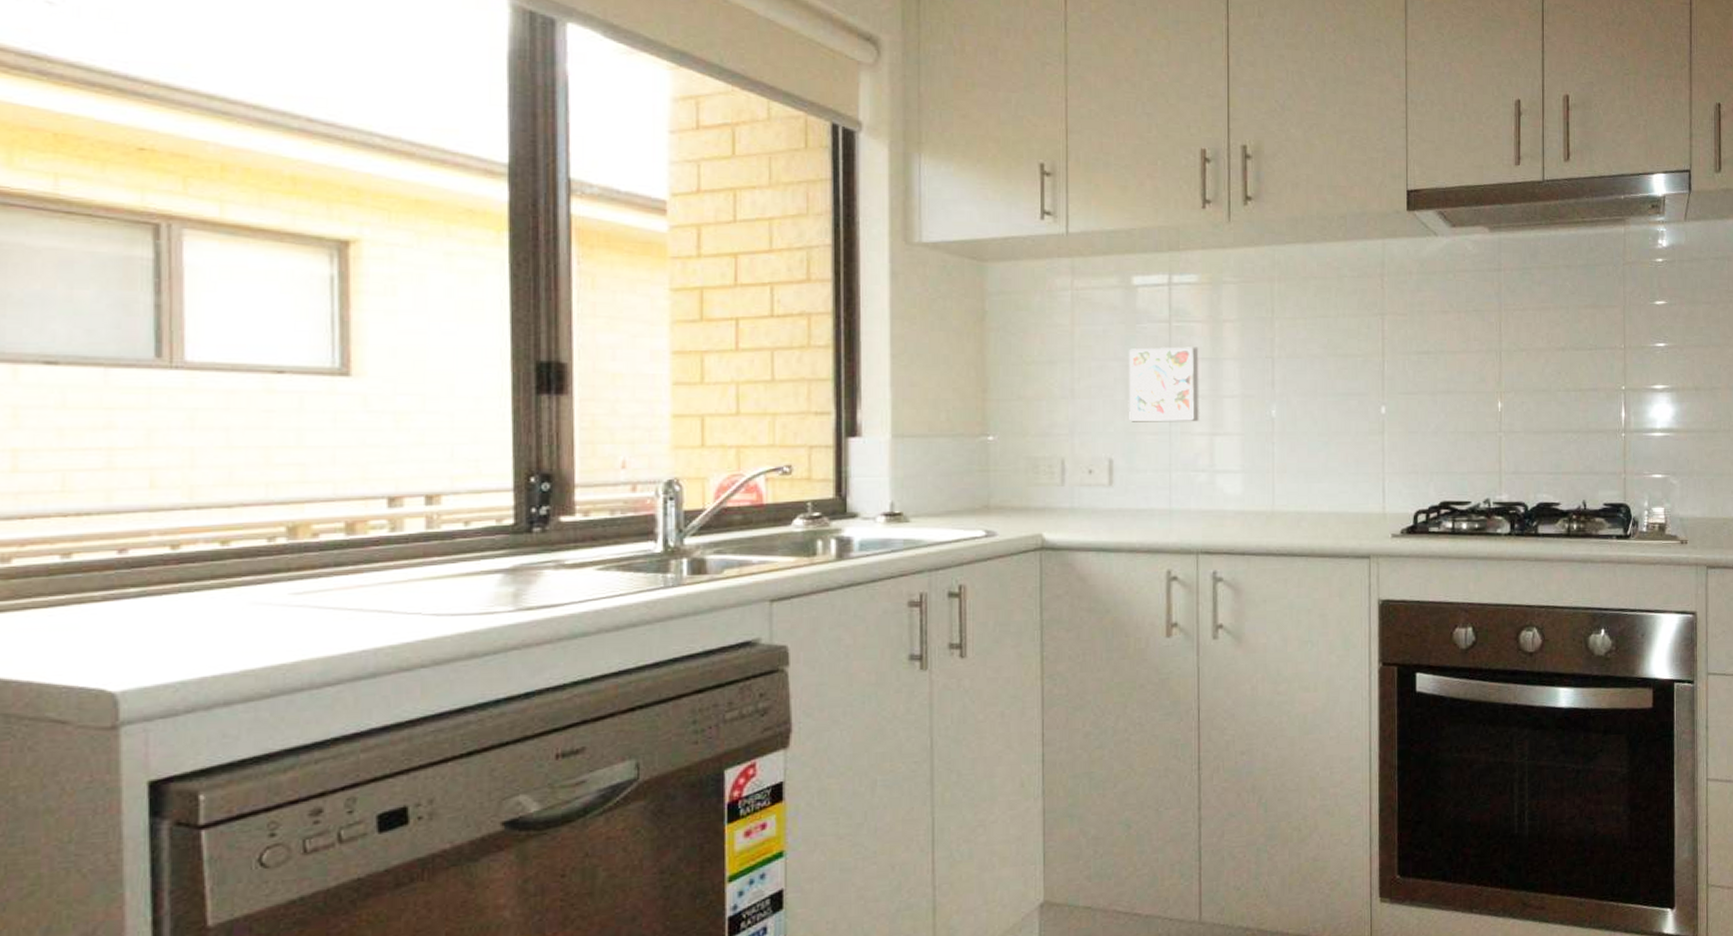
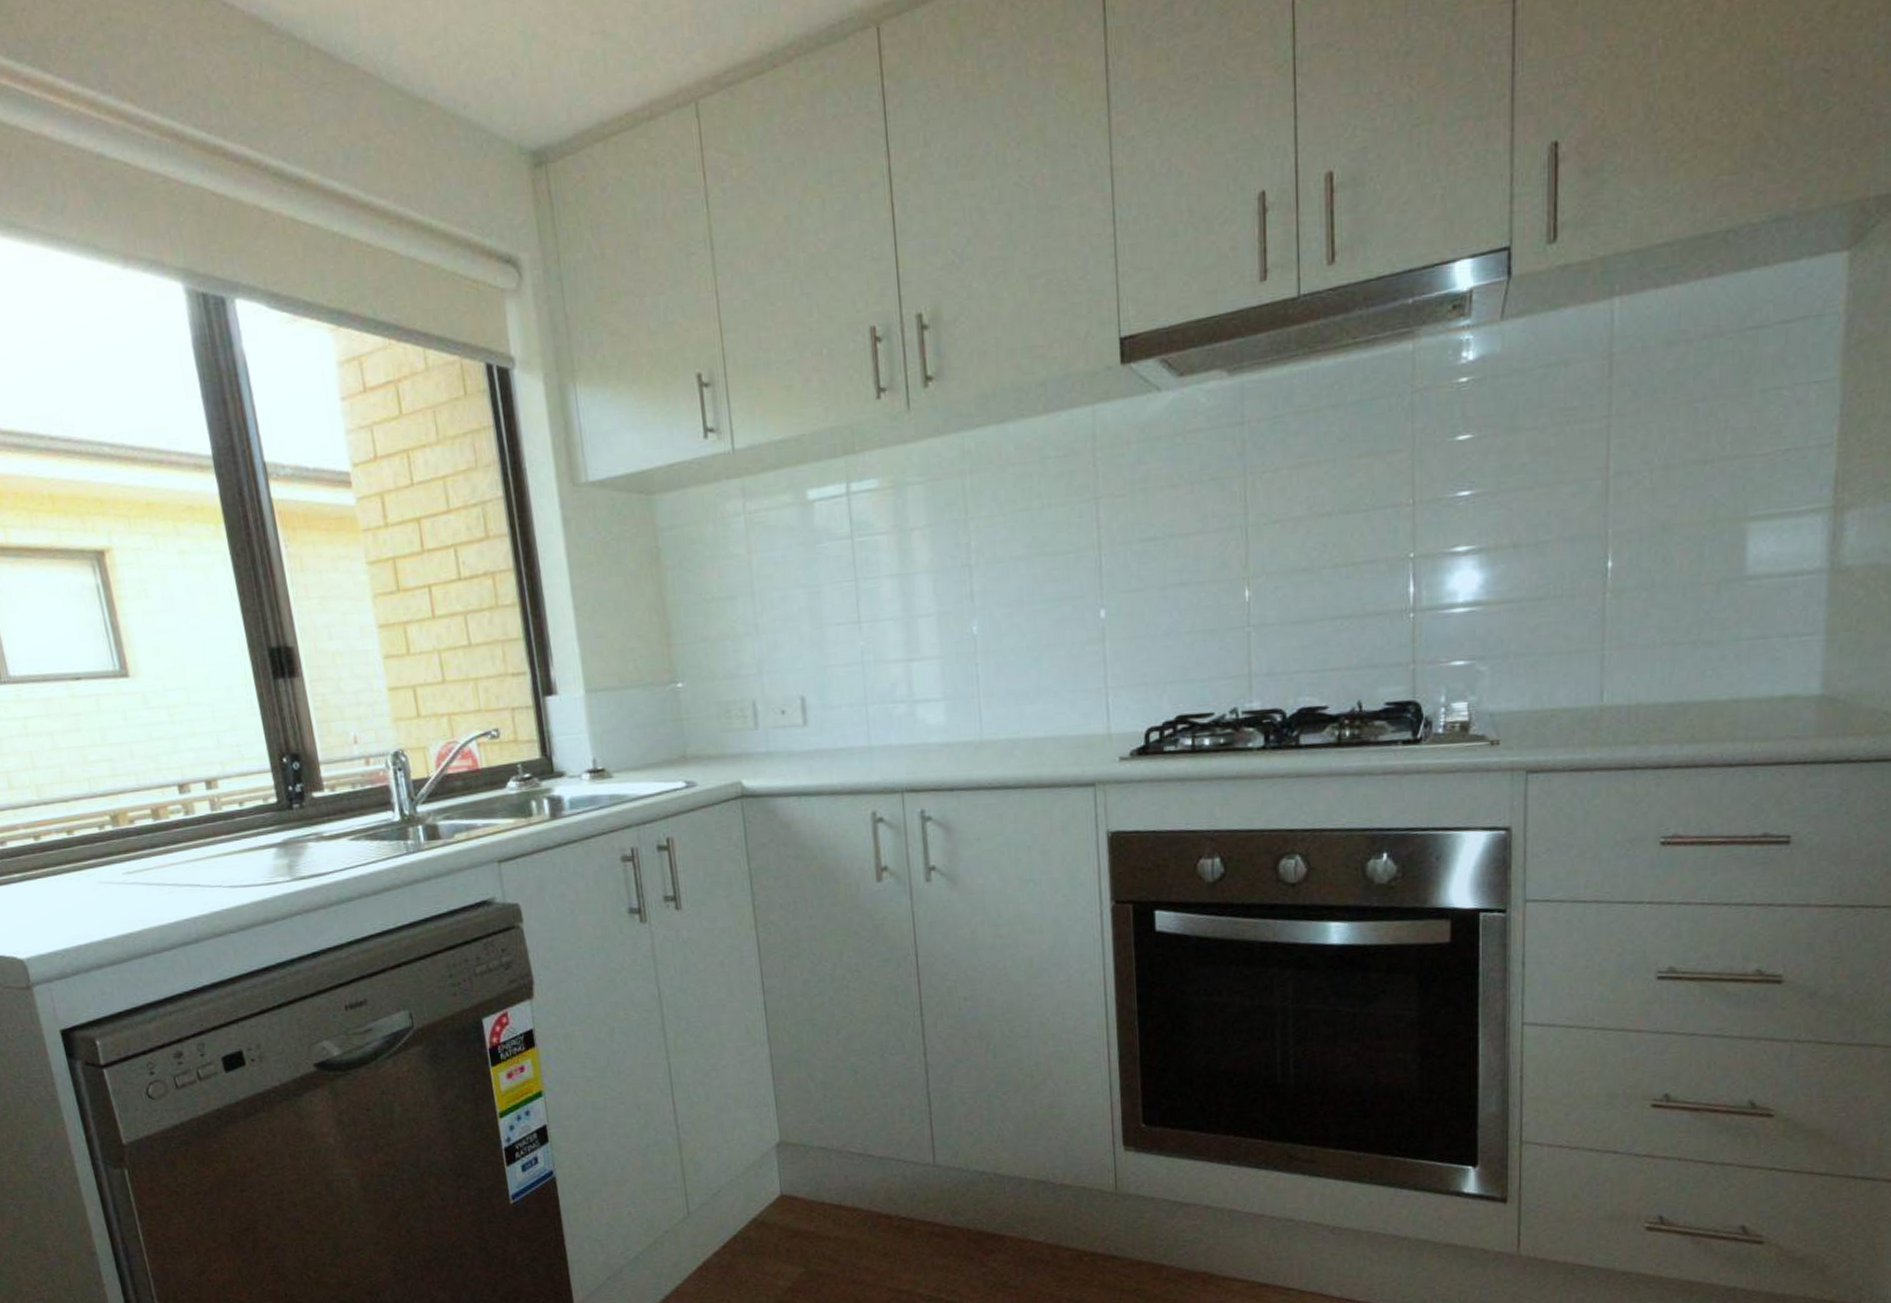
decorative tile: present [1128,345,1199,422] -> none [811,562,893,655]

